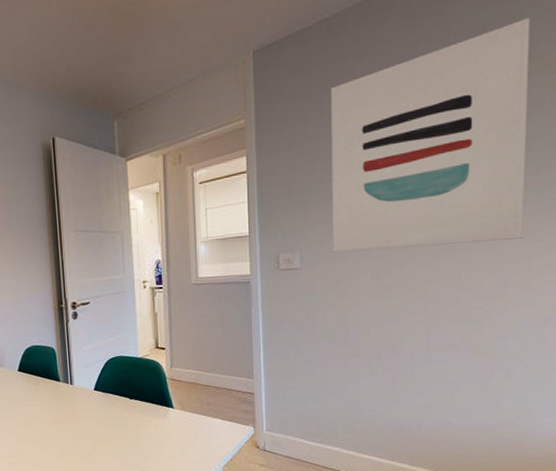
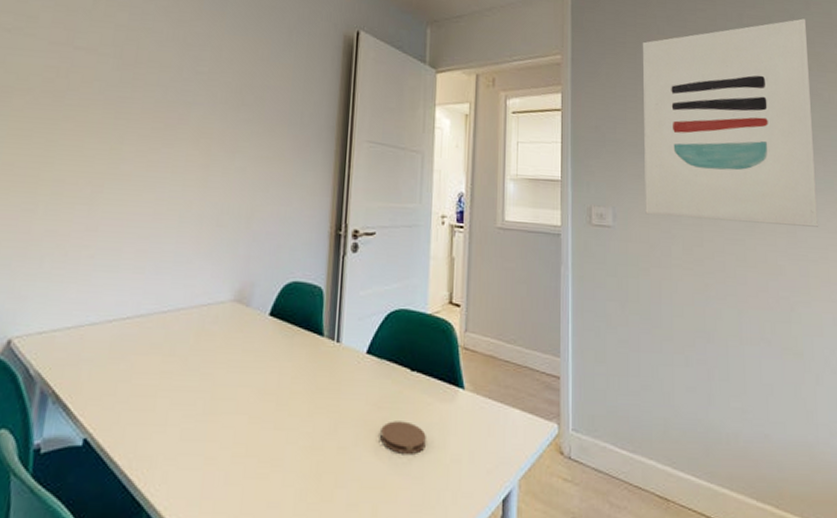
coaster: none [111,433,147,455] -> present [380,421,426,454]

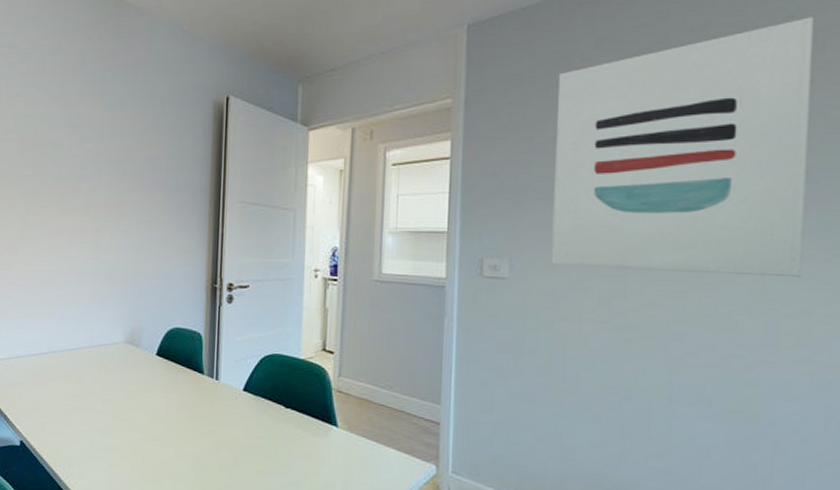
coaster: present [380,421,426,454] -> none [257,448,300,478]

